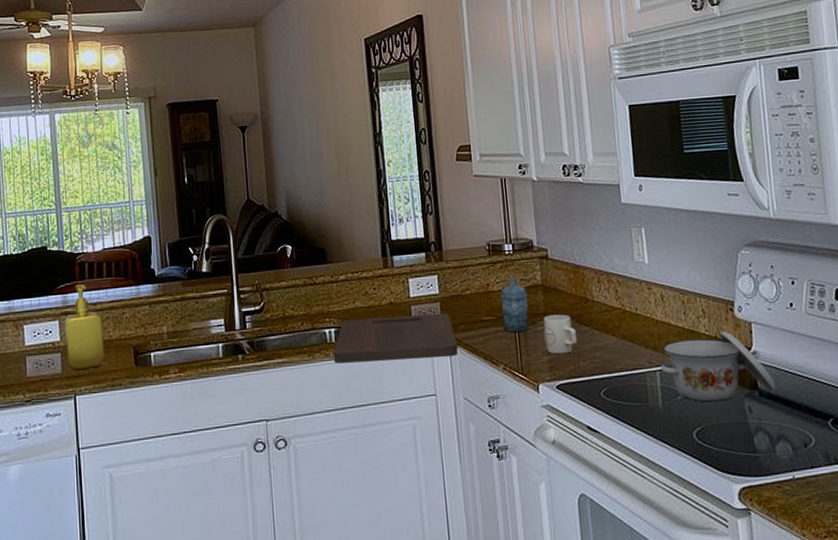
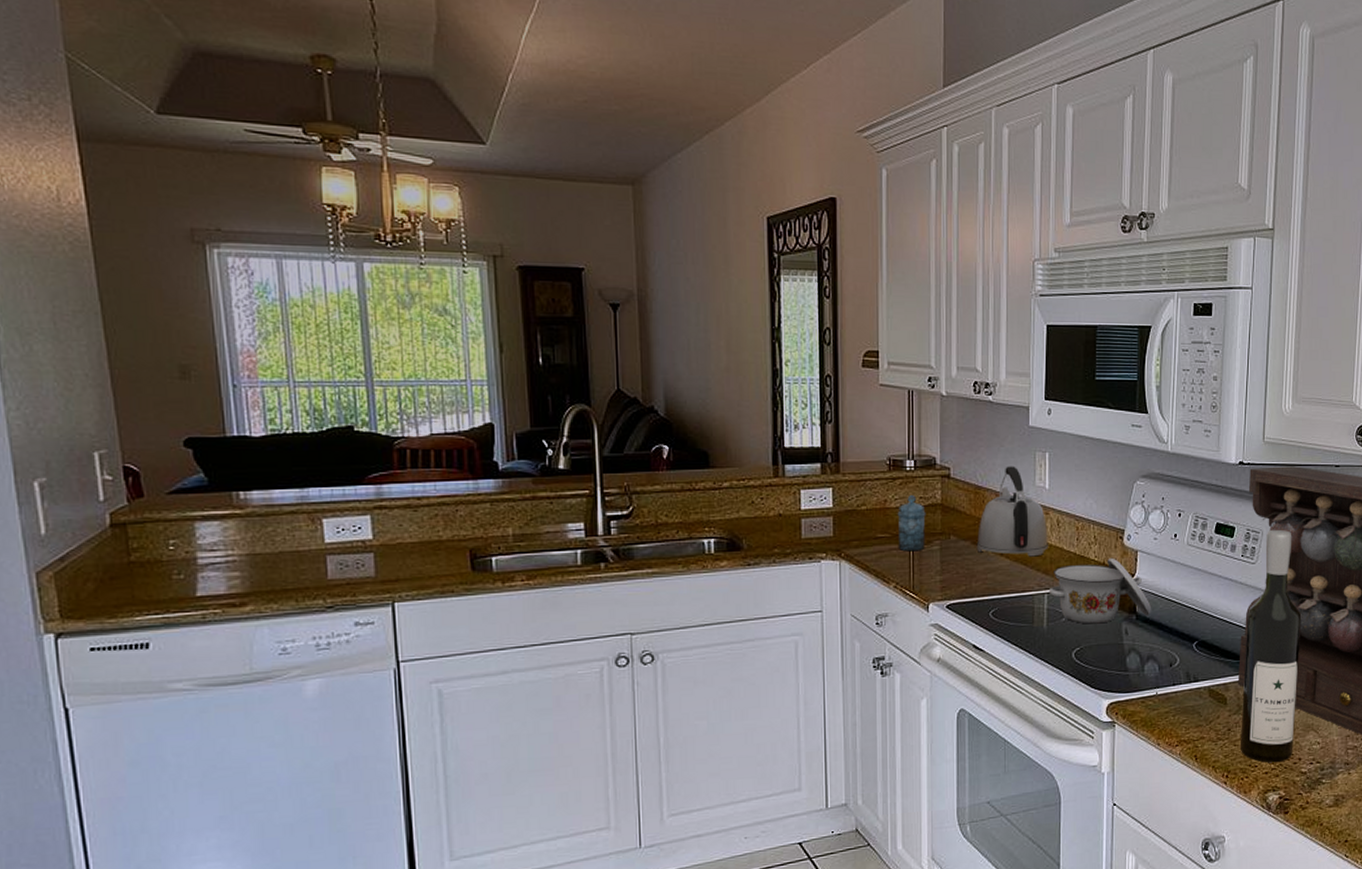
soap dispenser: present [64,284,106,371] -> none [377,474,434,574]
cutting board: present [333,312,458,364] -> none [711,527,848,577]
mug: present [543,314,578,355] -> none [939,535,972,575]
kettle: none [580,243,656,334] -> present [976,466,1049,557]

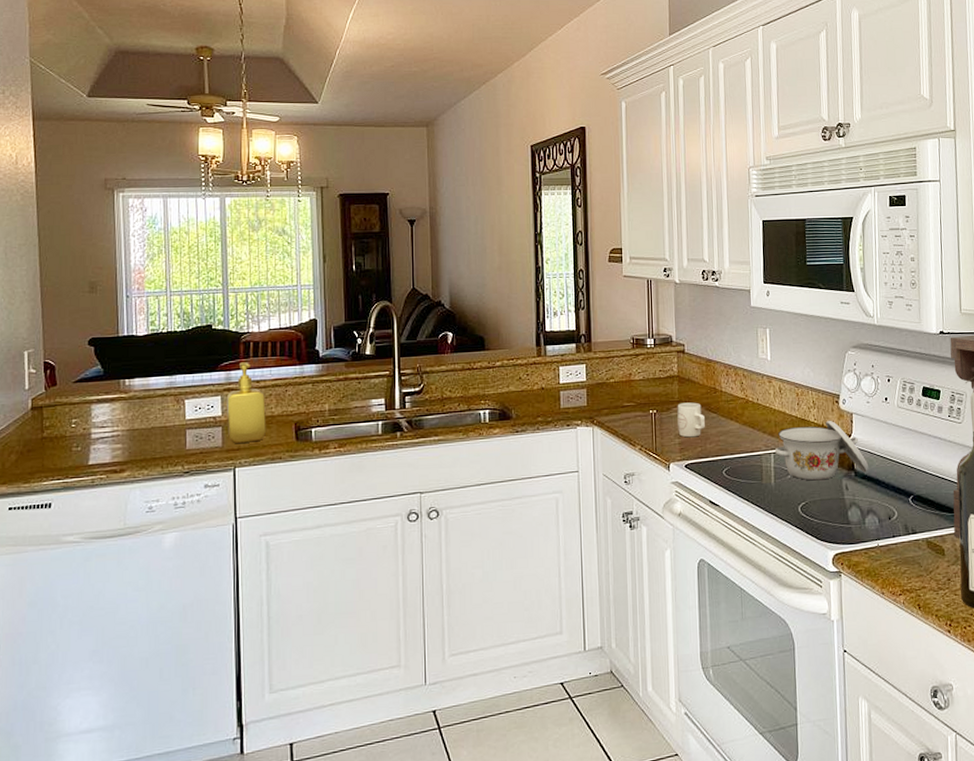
soap dispenser: none [377,474,434,574] -> present [226,362,267,444]
canister: present [897,494,926,552] -> none [640,368,665,418]
mug: none [939,535,972,575] -> present [677,402,706,438]
kettle: present [976,466,1049,557] -> none [709,341,773,421]

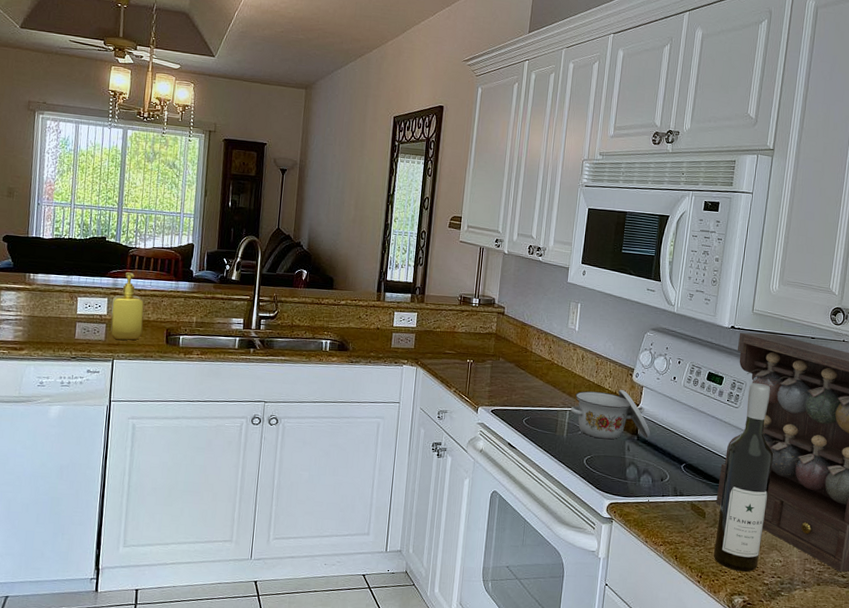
mug: present [677,402,706,438] -> none [489,357,515,388]

